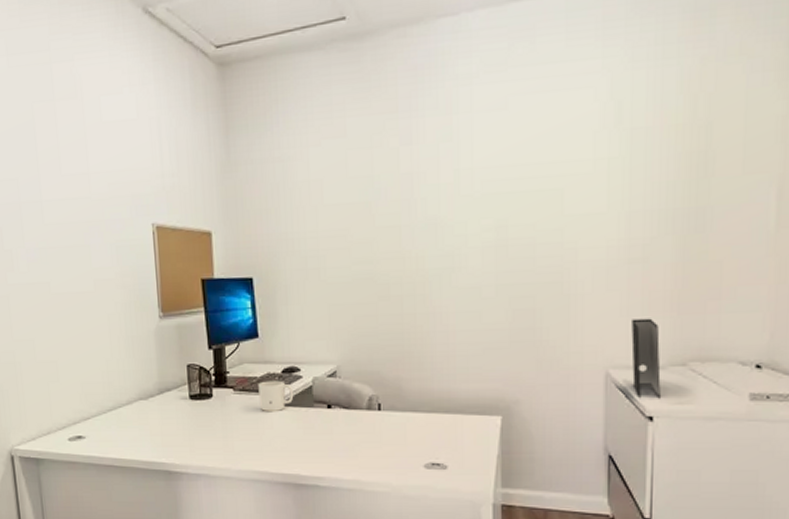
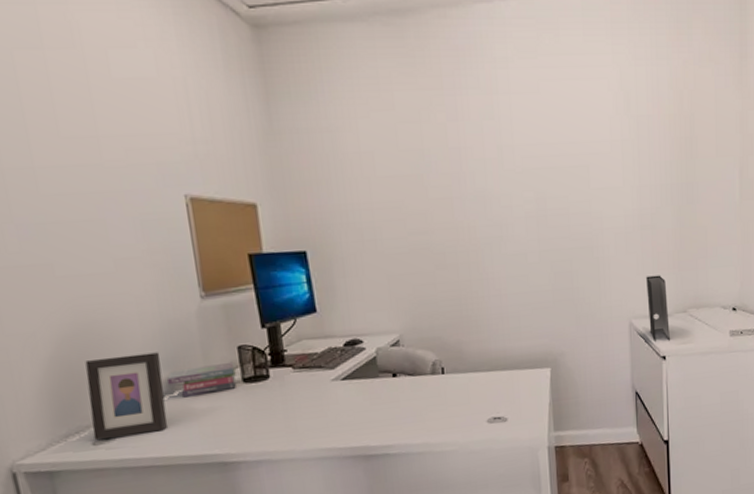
picture frame: none [67,364,126,437] -> present [85,352,168,441]
books: none [128,378,184,407] -> present [167,361,236,398]
mug: present [258,380,294,411] -> none [319,354,358,387]

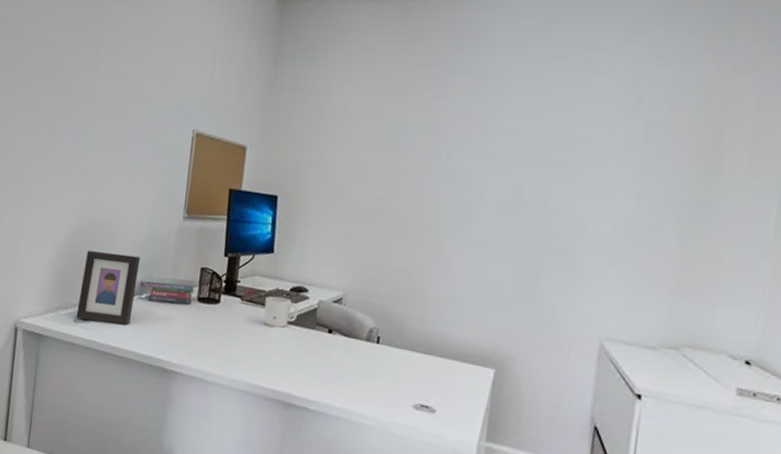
mug: none [319,354,358,387] -> present [263,296,299,328]
binder: present [646,275,670,343] -> none [625,296,656,378]

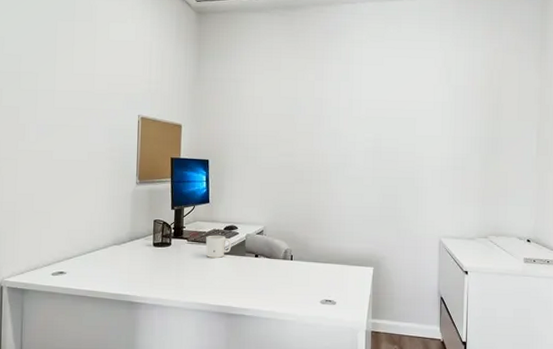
picture frame: present [76,251,141,325] -> none [53,216,104,273]
books: present [140,275,195,305] -> none [106,230,150,251]

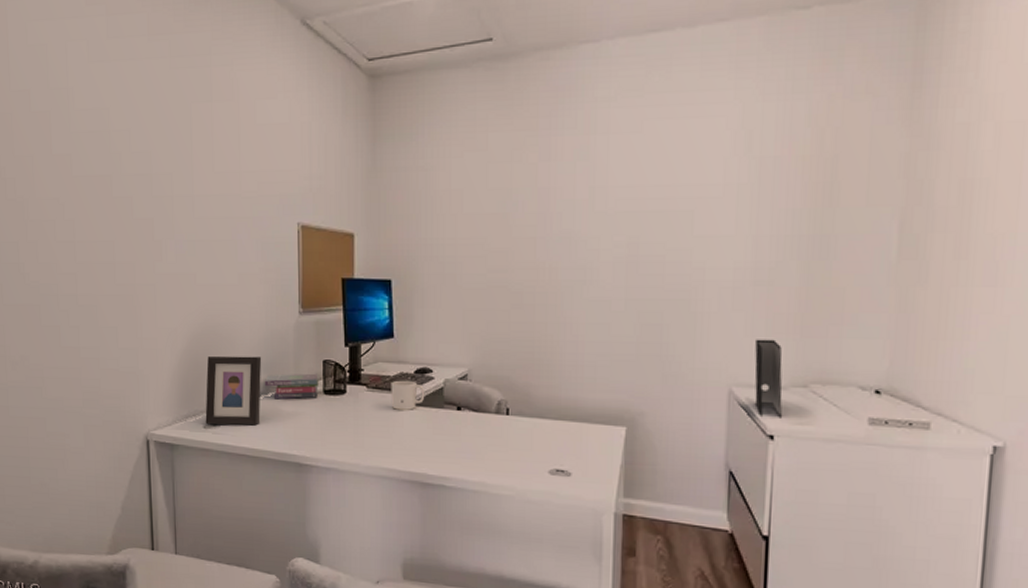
picture frame: none [53,216,104,273] -> present [205,355,262,426]
books: none [106,230,150,251] -> present [265,373,319,400]
binder: none [455,205,473,259] -> present [754,339,783,418]

